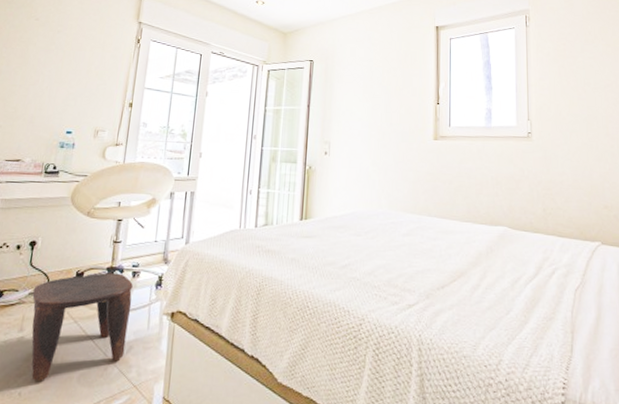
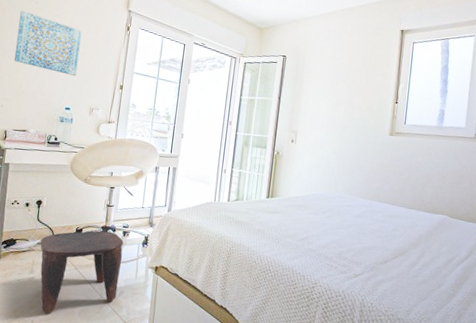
wall art: none [9,28,87,96] -> present [14,10,82,76]

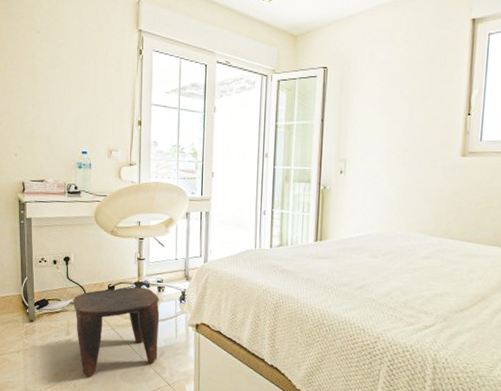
wall art: present [14,10,82,76] -> none [22,42,90,115]

